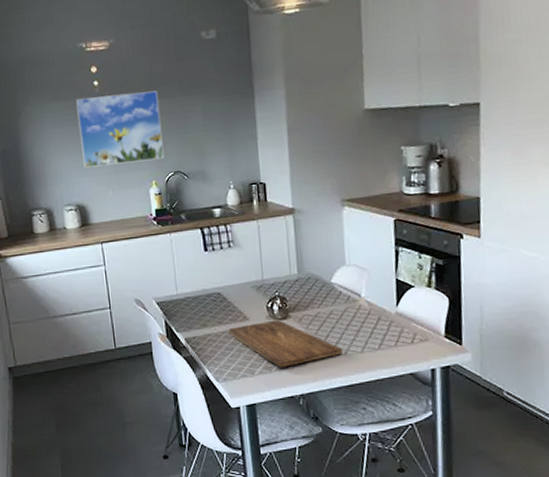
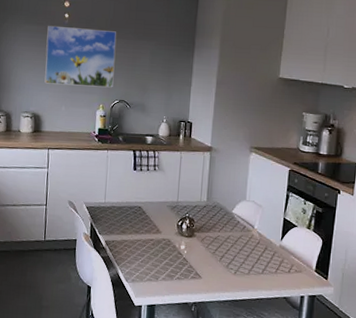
cutting board: present [228,320,343,367] -> none [142,236,234,277]

